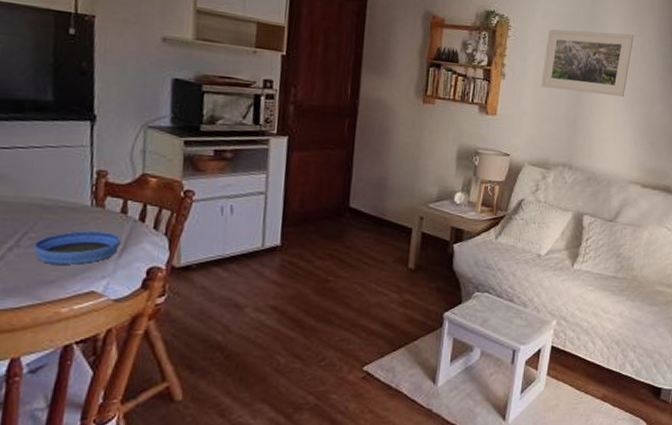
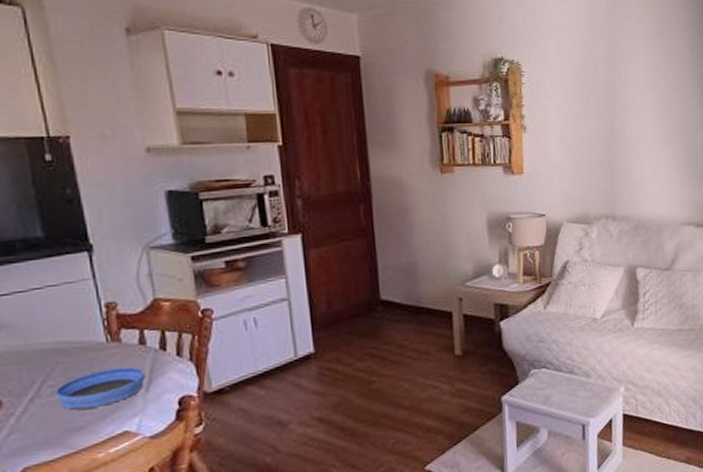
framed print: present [540,29,634,98] -> none [566,58,663,134]

